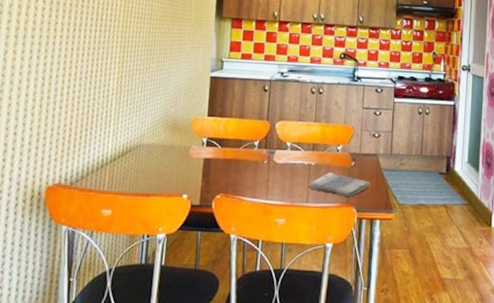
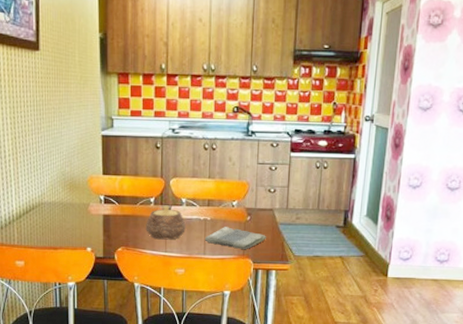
teapot: none [247,149,289,186] -> present [146,205,186,240]

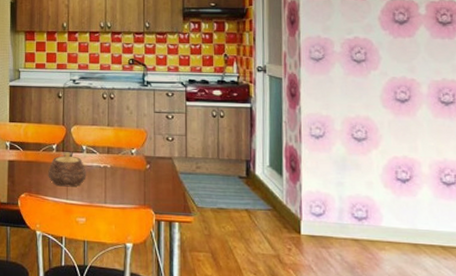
dish towel: present [204,227,266,249] -> none [105,175,167,199]

